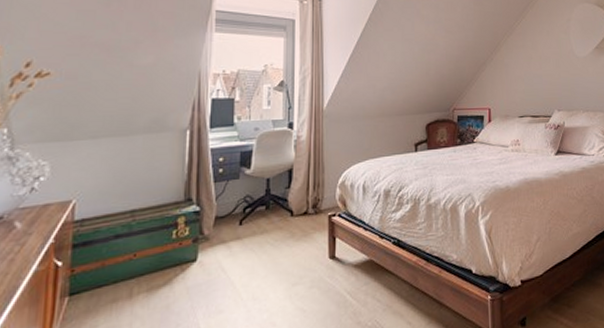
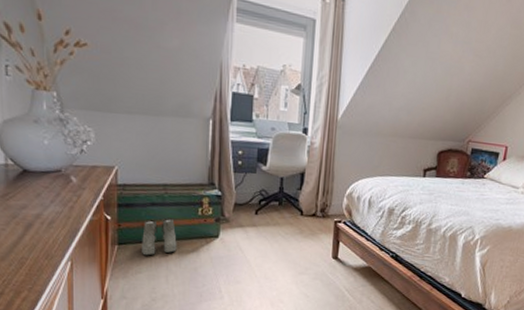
boots: none [100,249,145,303] -> present [142,217,177,256]

